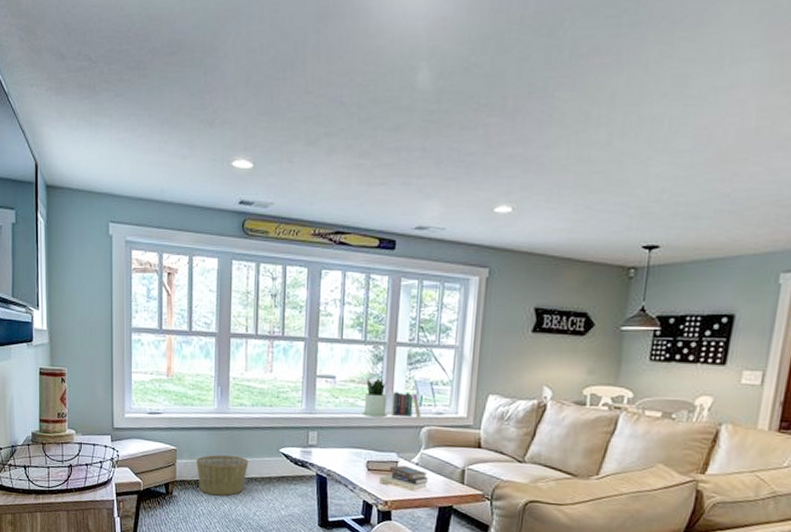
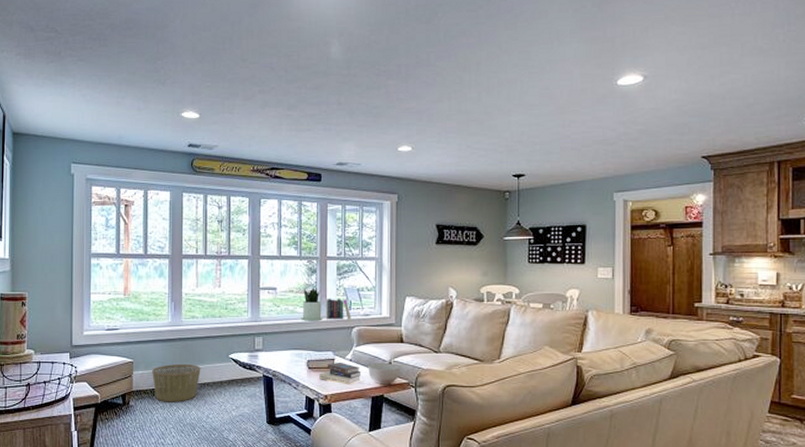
bowl: none [436,468,476,495] -> present [368,362,401,385]

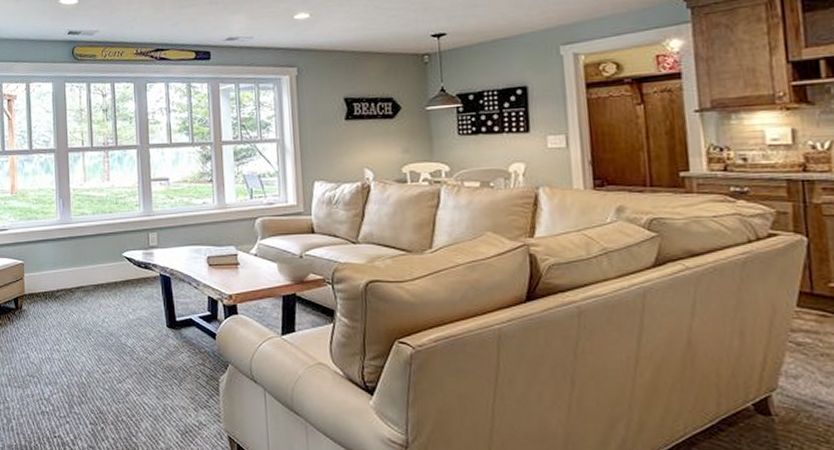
basket: present [152,363,201,403] -> none [43,264,94,306]
planter: present [301,288,323,321] -> none [197,176,222,214]
books: present [319,363,362,385] -> none [221,258,269,283]
books: present [325,298,352,320] -> none [223,186,254,211]

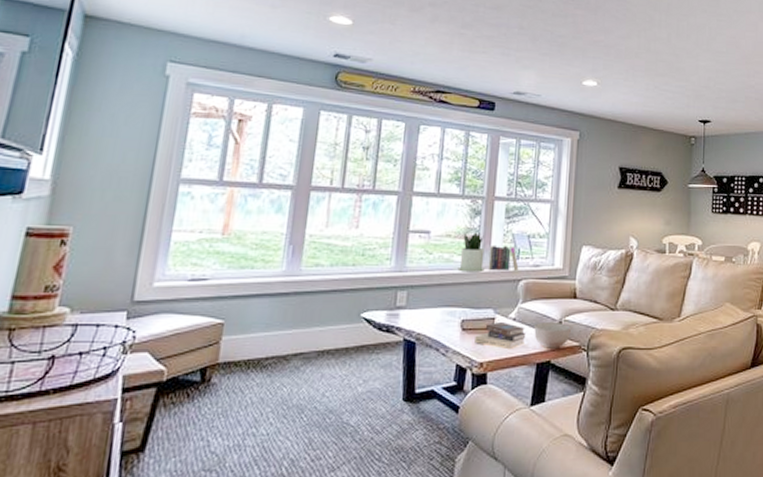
planter: none [197,176,222,214] -> present [457,232,485,272]
books: none [221,258,269,283] -> present [475,322,527,350]
books: none [223,186,254,211] -> present [488,245,519,272]

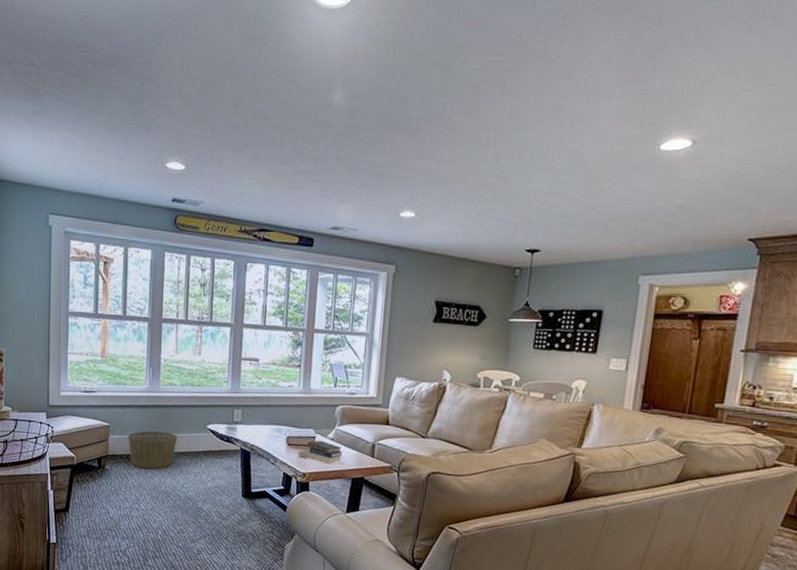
basket: none [249,325,321,377] -> present [128,431,178,470]
planter: present [457,232,485,272] -> none [283,361,306,397]
books: present [488,245,519,272] -> none [309,373,336,398]
bowl: present [534,321,572,348] -> none [350,443,384,467]

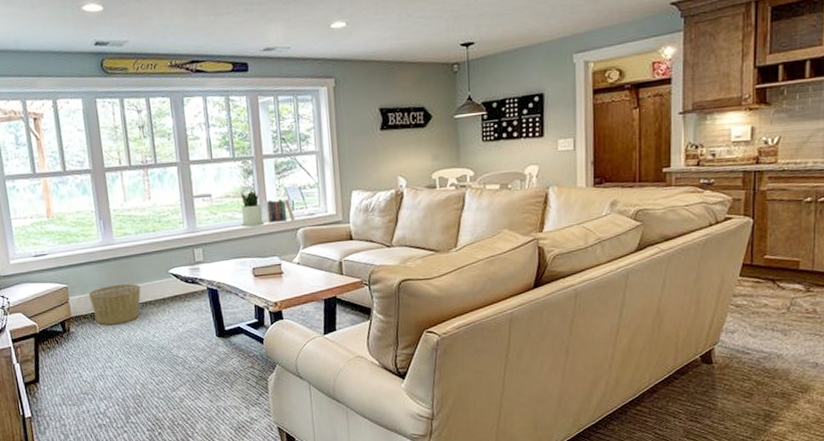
planter: none [283,361,306,397] -> present [240,190,265,227]
books: present [298,441,343,465] -> none [266,267,311,290]
books: none [309,373,336,398] -> present [265,198,295,224]

